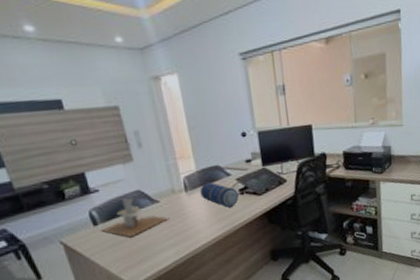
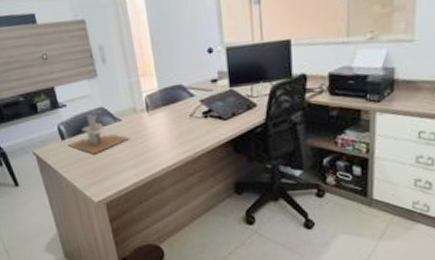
thermos: present [200,182,239,208] -> none [161,102,202,131]

